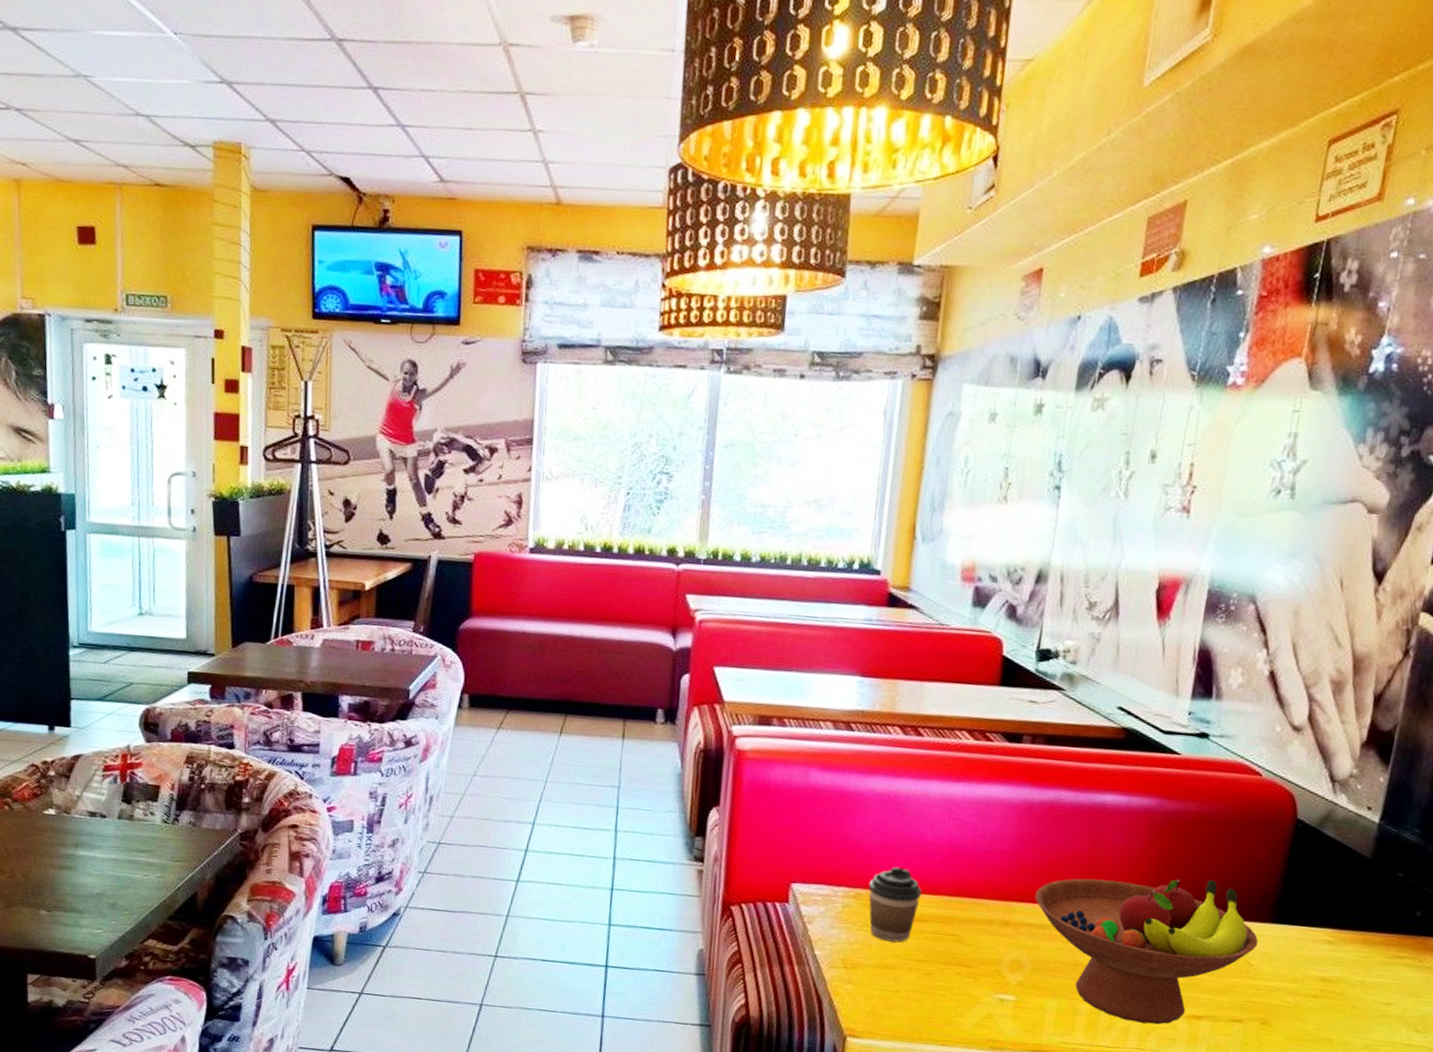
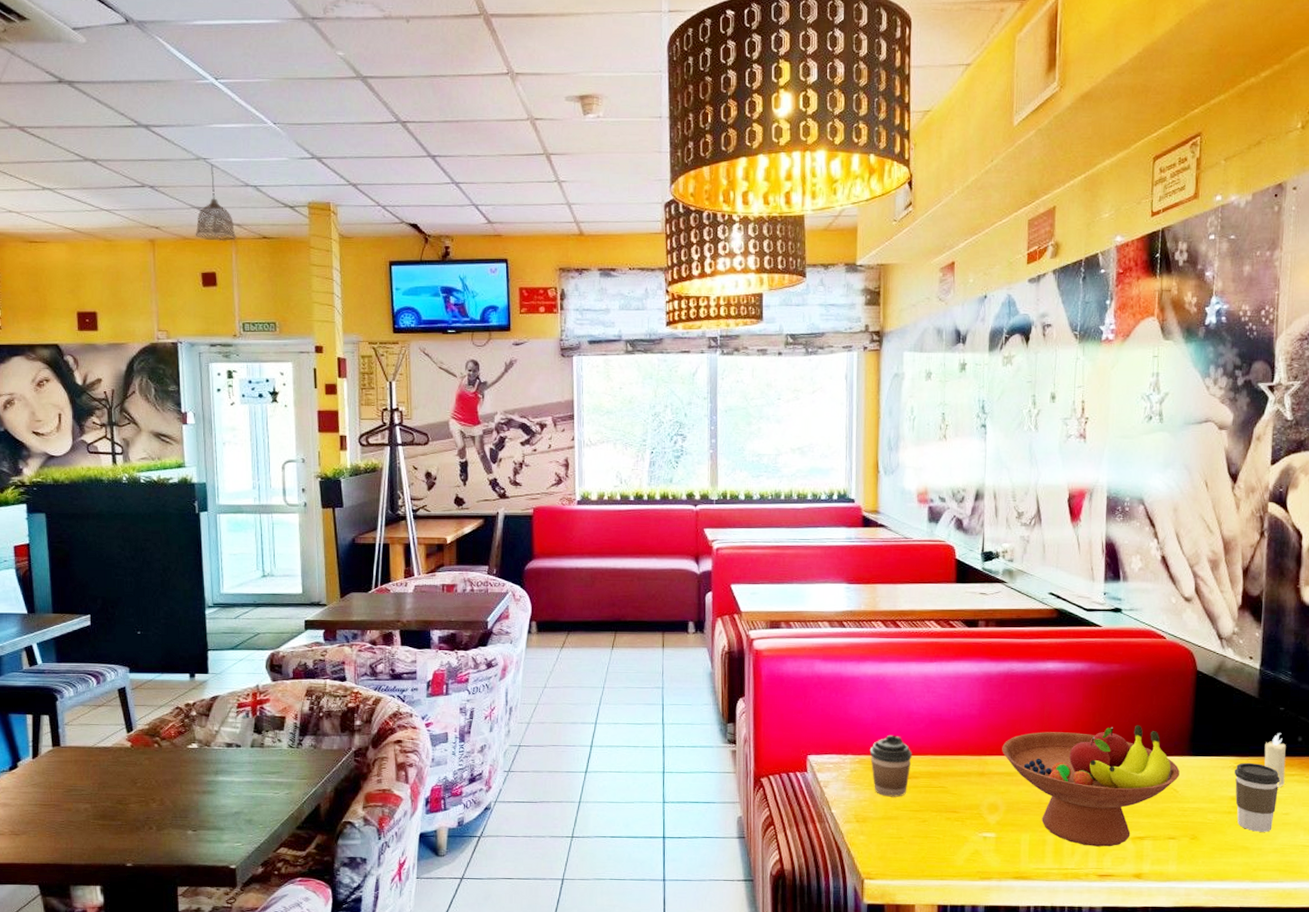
pendant lamp: none [71,84,123,187] -> present [195,164,237,241]
coffee cup: none [1323,937,1386,1024] -> present [1235,762,1280,832]
candle: none [1368,904,1400,972] -> present [1264,733,1287,788]

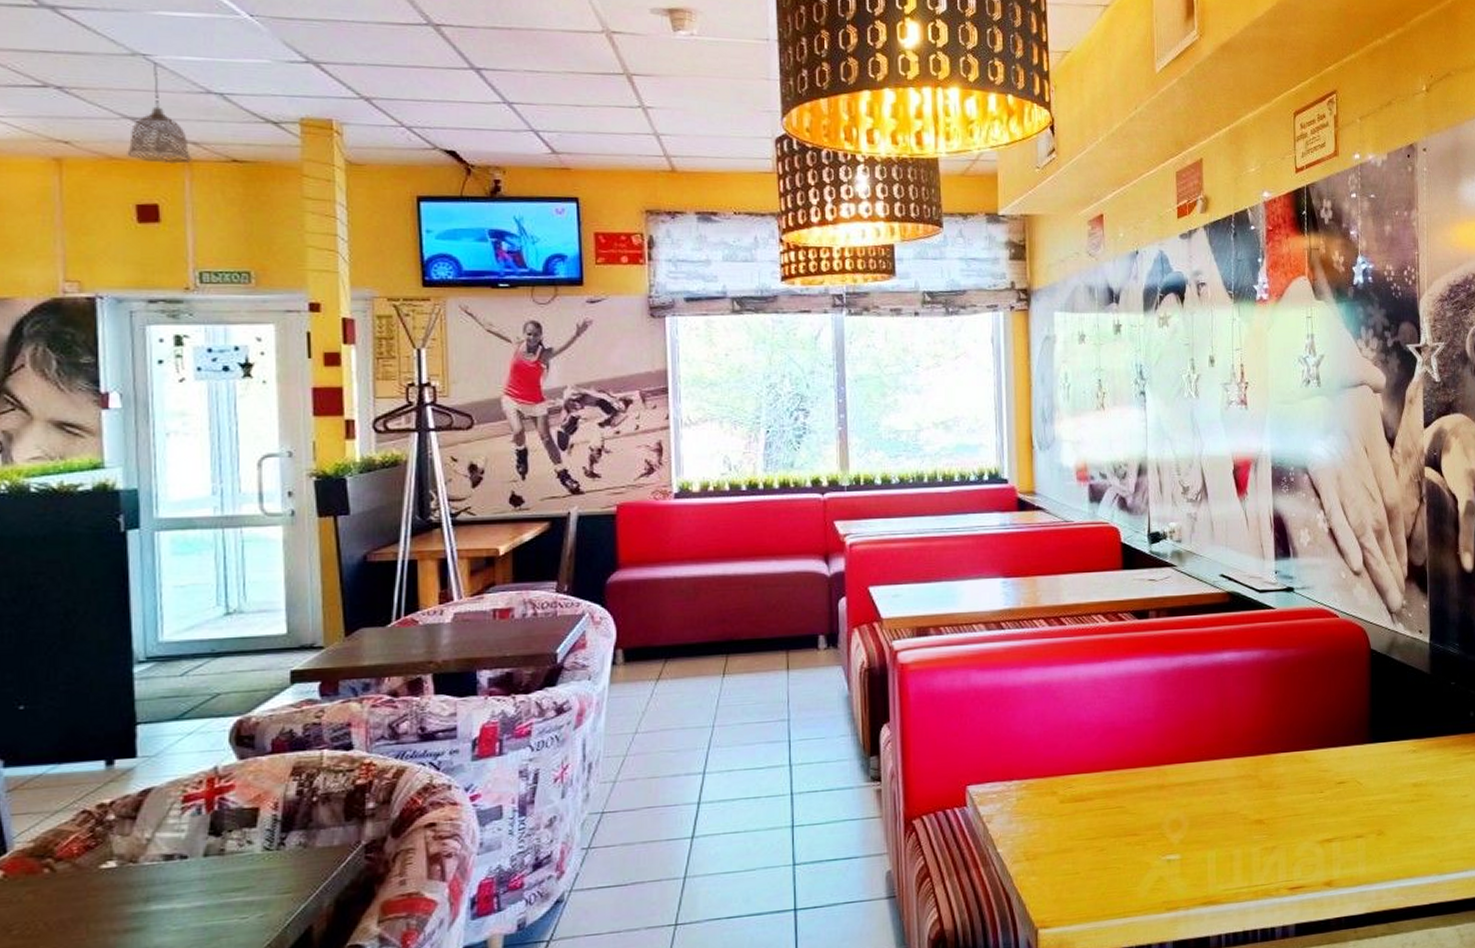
coffee cup: present [869,734,912,797] -> none [1037,751,1085,826]
fruit bowl: present [1002,725,1180,847] -> none [1181,714,1362,857]
coffee cup: present [1235,762,1280,832] -> none [1414,744,1457,819]
candle: present [1264,733,1287,788] -> none [1440,710,1461,769]

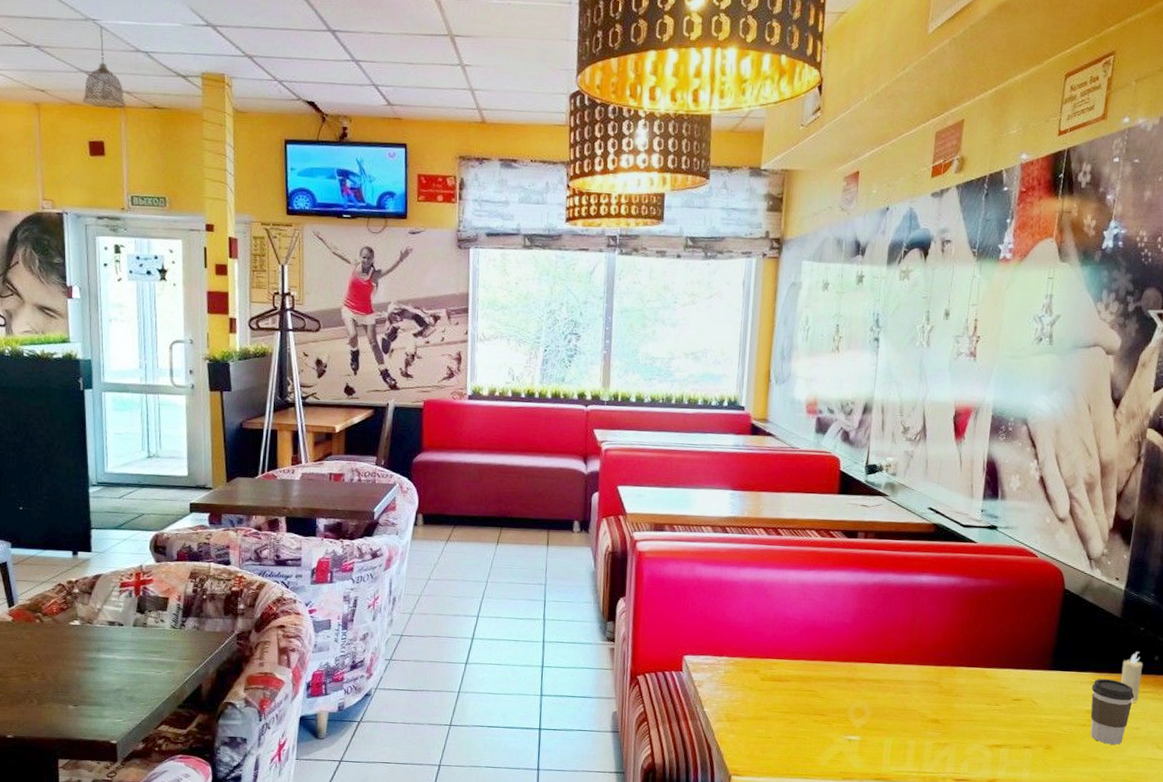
coffee cup: none [1414,744,1457,819] -> present [1090,678,1135,745]
candle: none [1440,710,1461,769] -> present [1121,652,1144,704]

